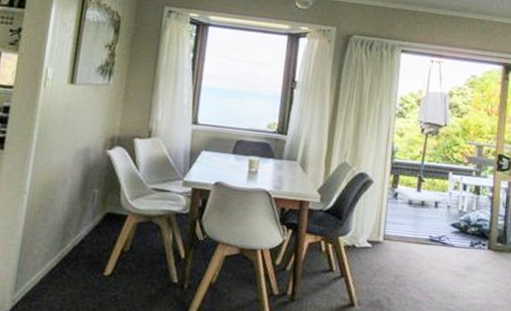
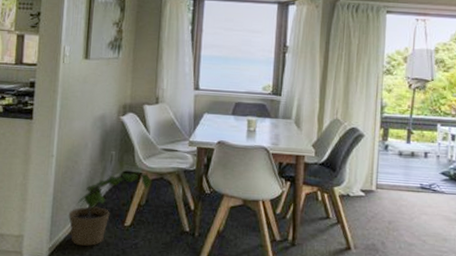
potted plant: none [38,213,138,298] -> present [68,171,152,246]

